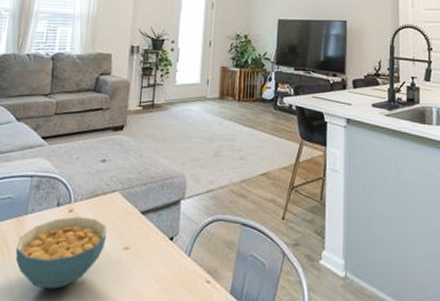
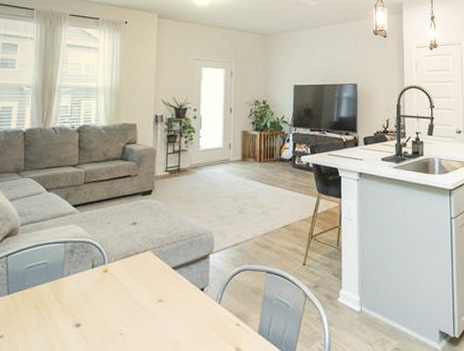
cereal bowl: present [15,216,107,290] -> none [54,276,141,343]

